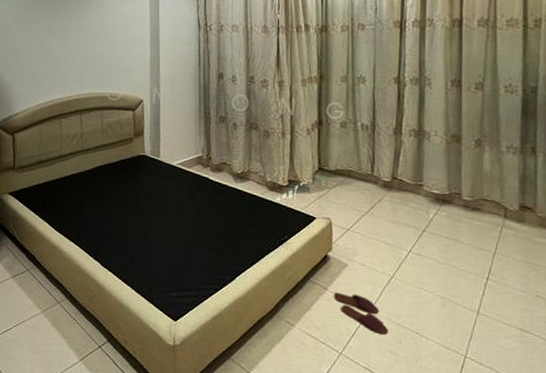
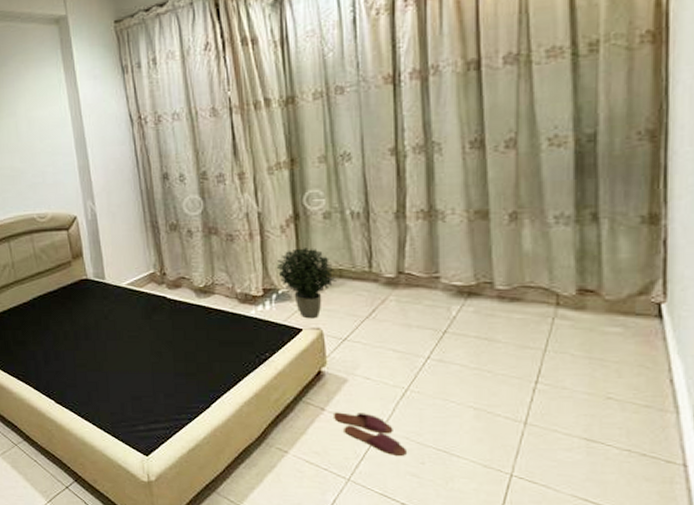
potted plant: none [300,149,346,210] -> present [276,248,336,319]

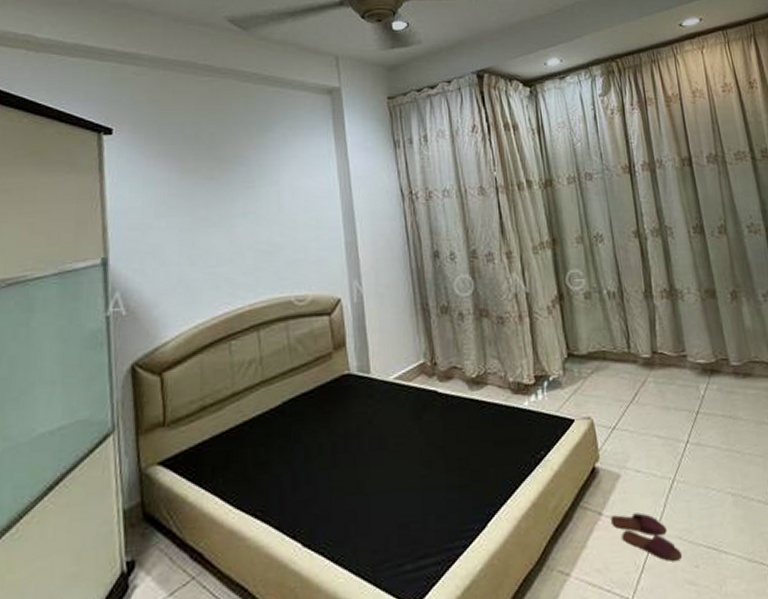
potted plant: present [276,248,336,319] -> none [546,329,601,407]

